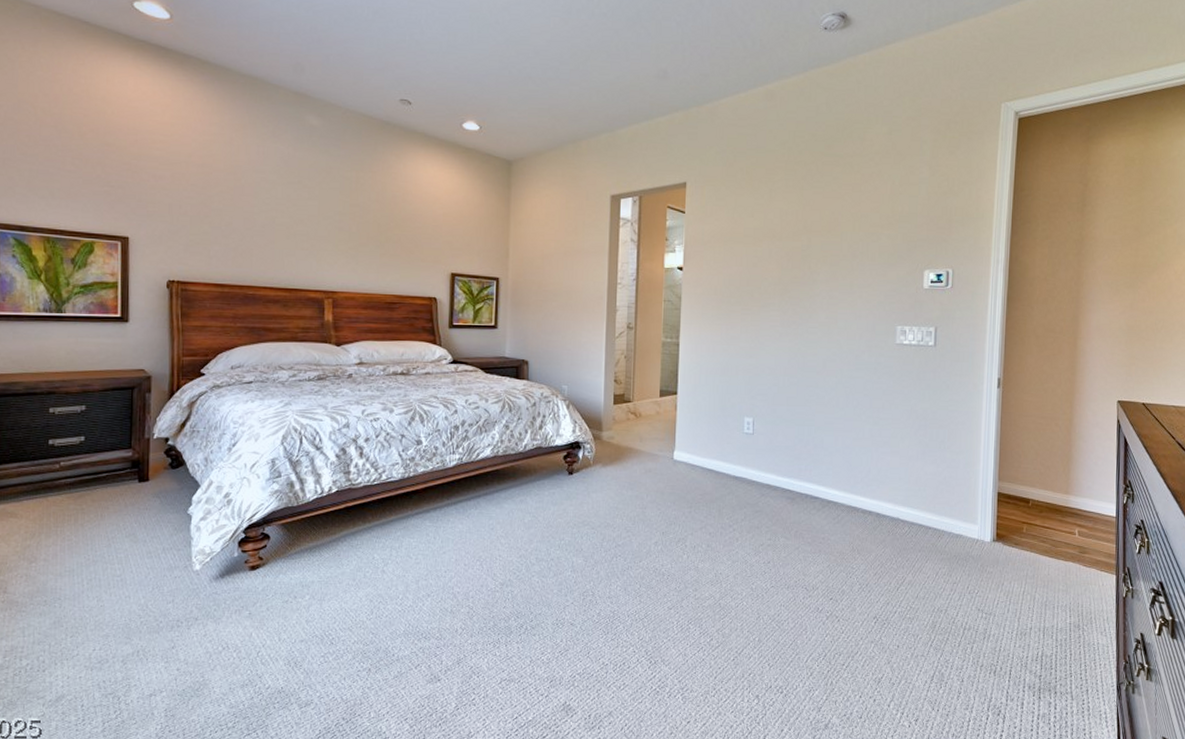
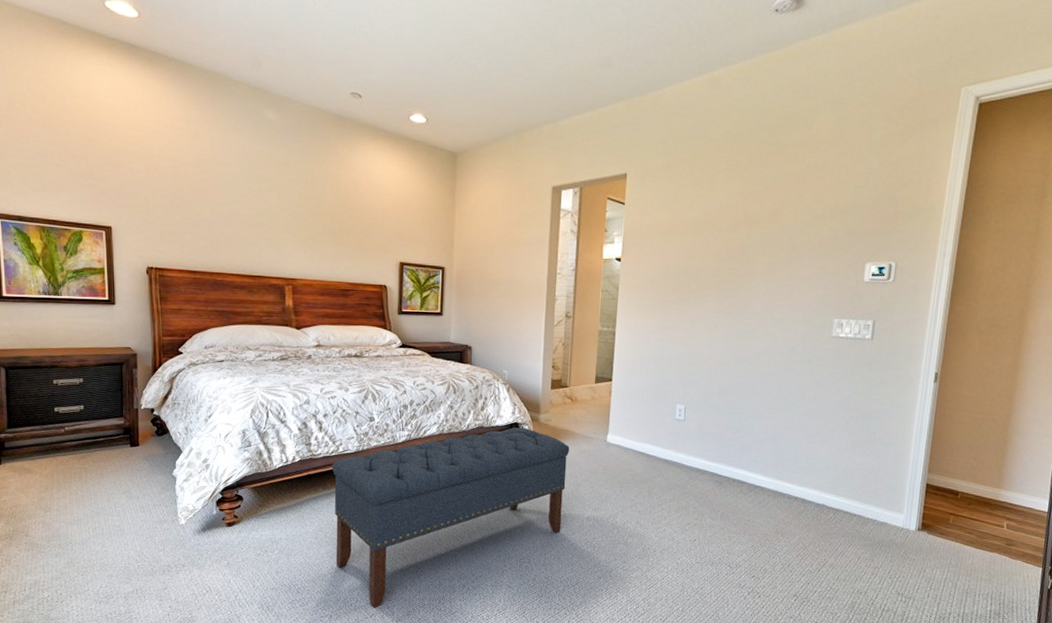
bench: none [374,446,635,657] -> present [332,427,570,608]

